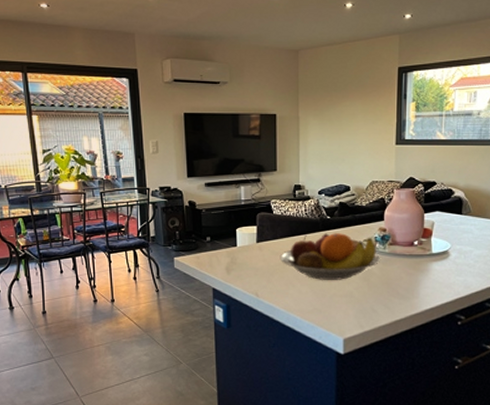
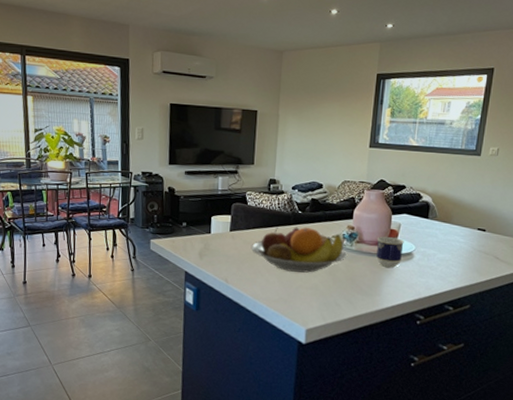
cup: none [411,236,439,268] -> present [376,236,404,268]

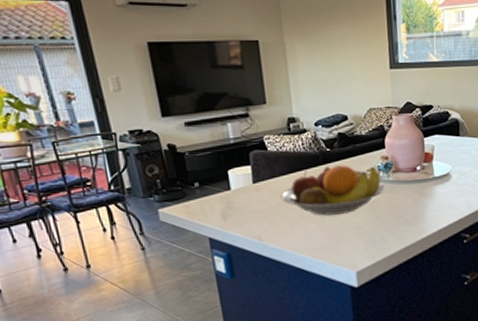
cup: present [376,236,404,268] -> none [414,160,440,193]

